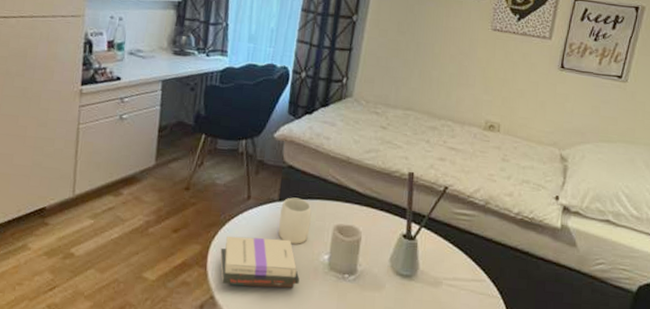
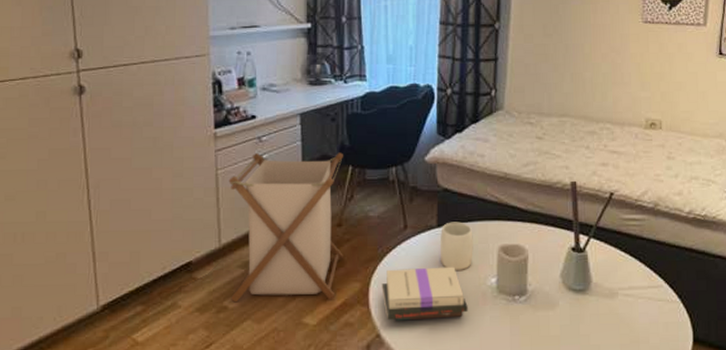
laundry basket: none [78,112,198,259] -> present [228,152,343,303]

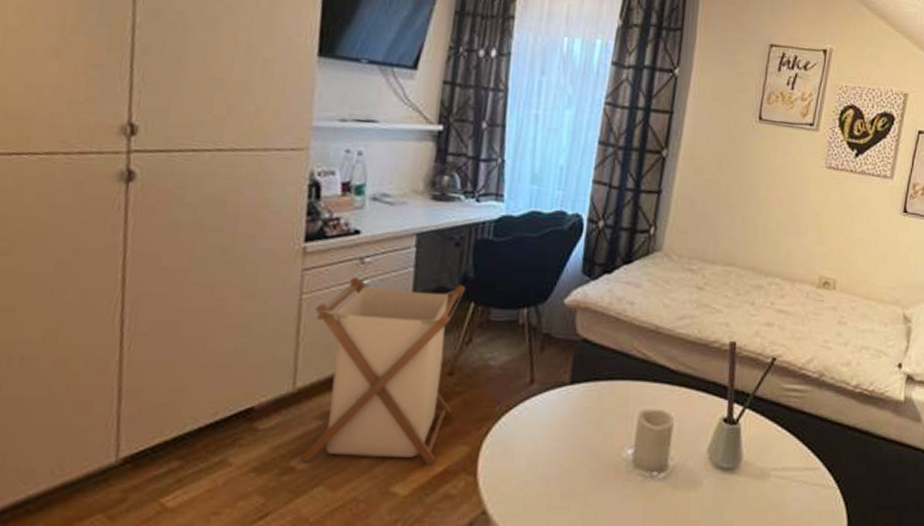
books: present [382,266,468,321] -> none [494,431,597,496]
mug: present [439,221,473,270] -> none [570,379,612,438]

